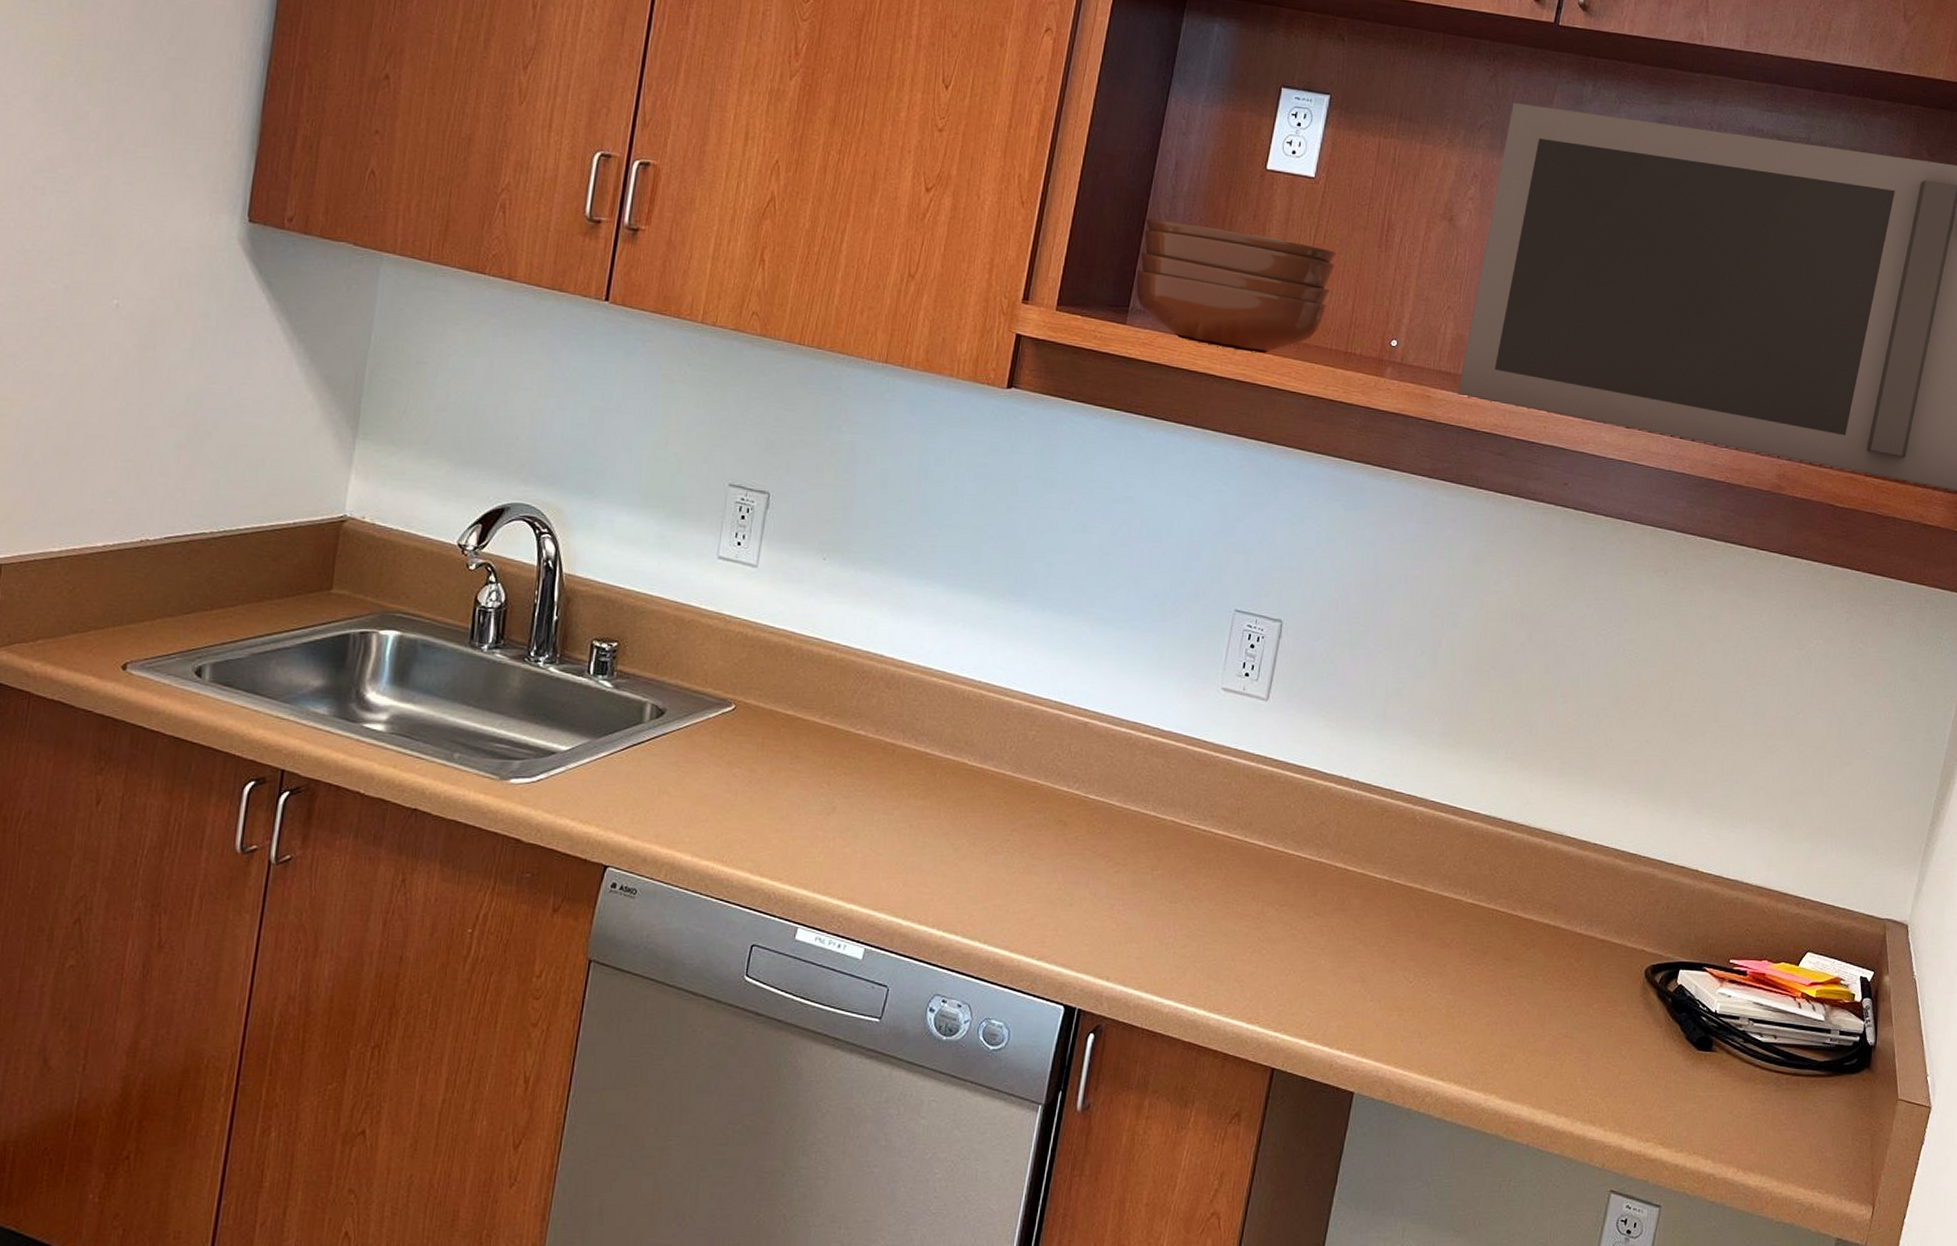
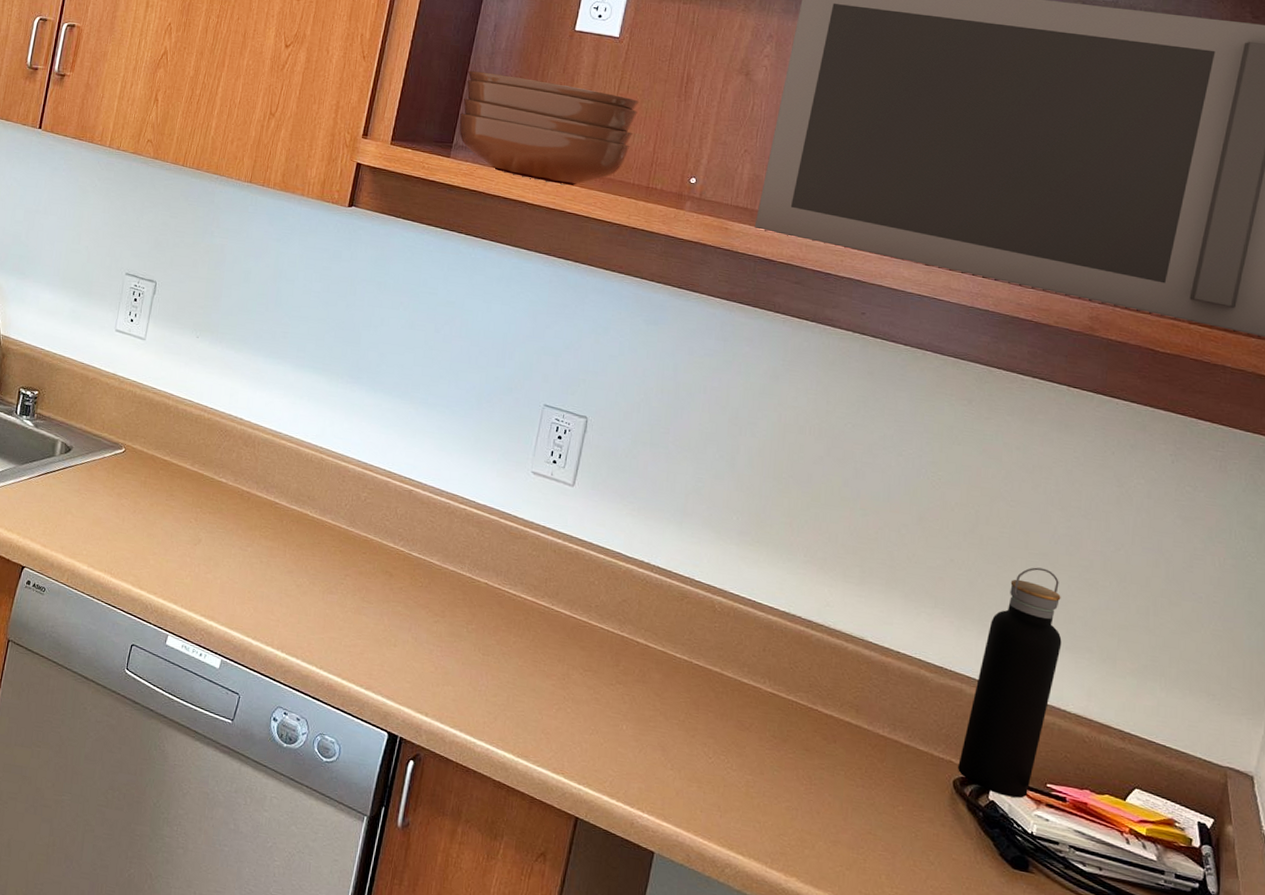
water bottle: none [1650,740,1746,978] -> present [958,567,1062,798]

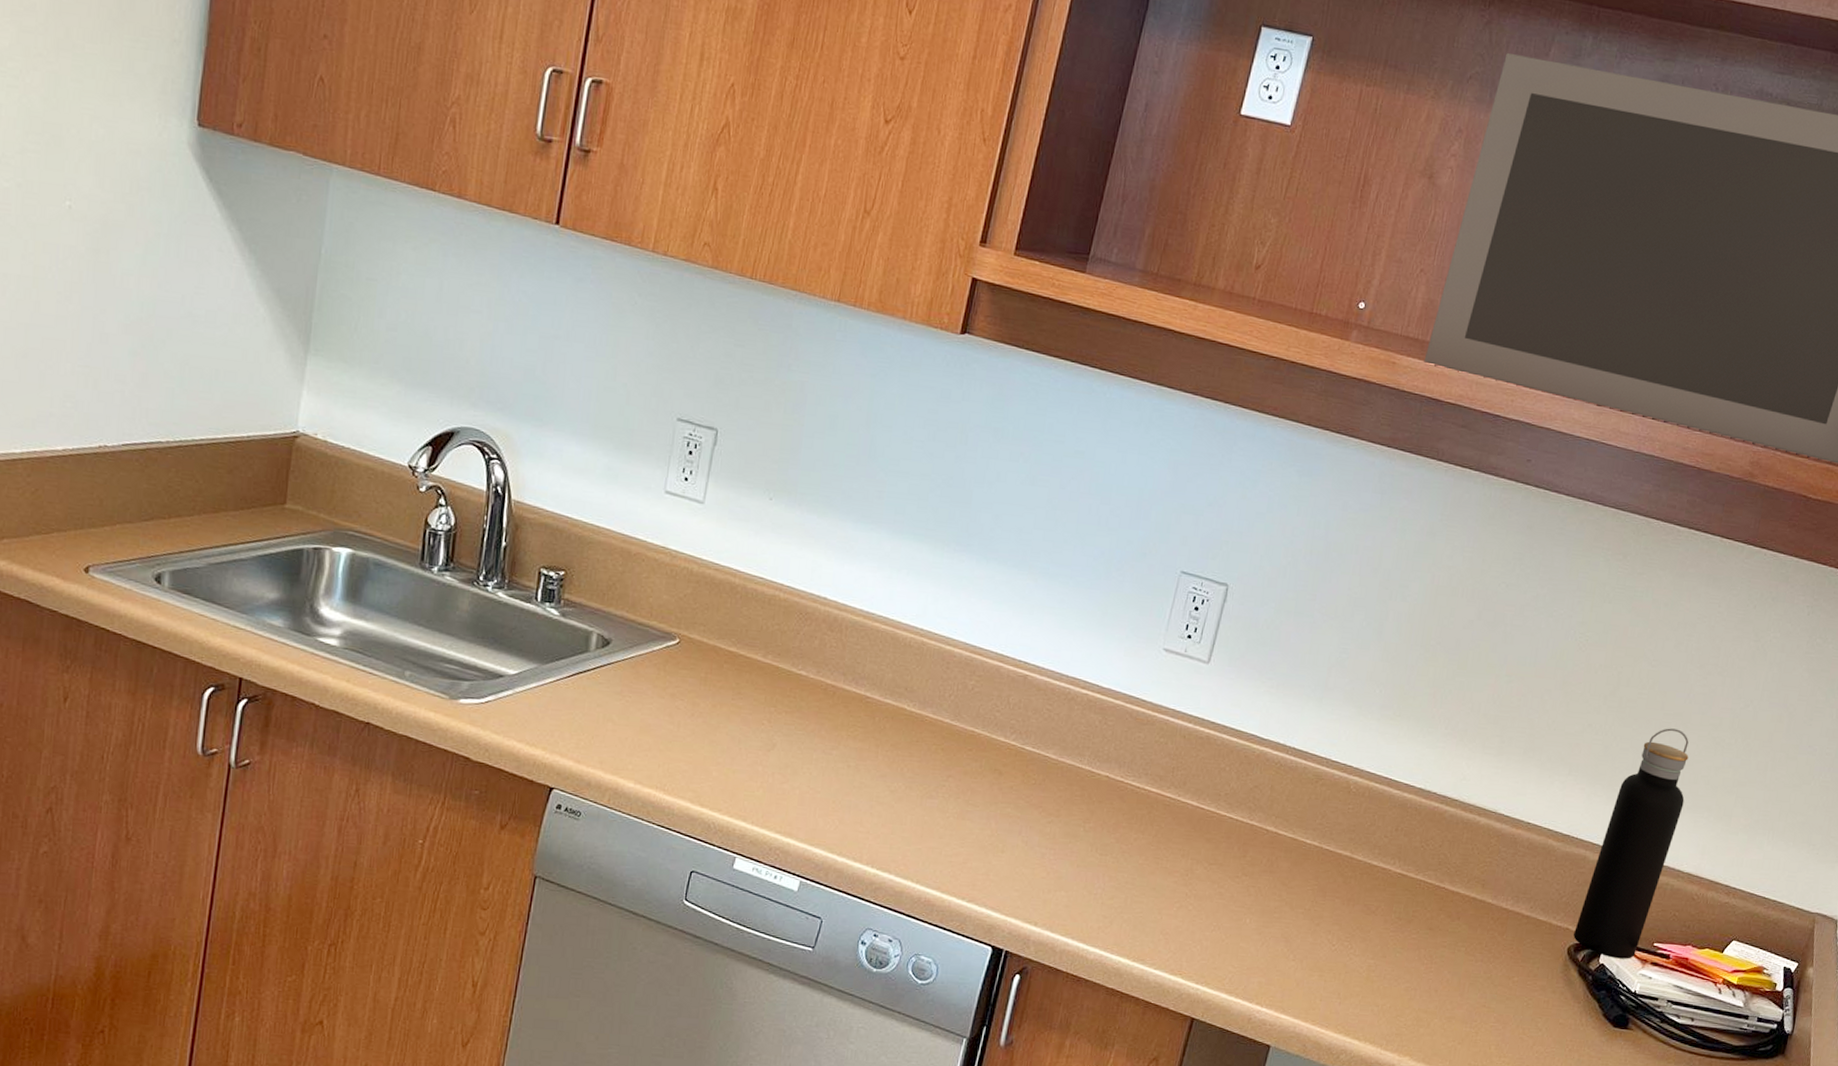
bowl: present [459,70,640,186] -> none [1098,162,1309,311]

